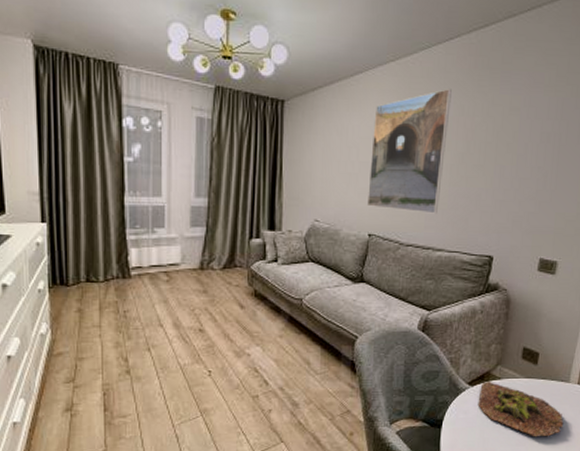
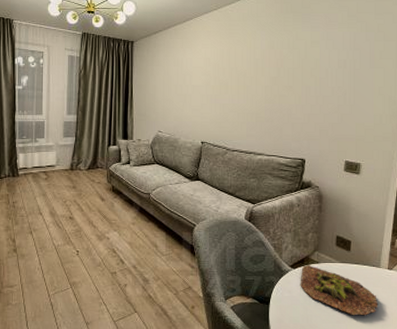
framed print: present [367,89,452,214] -> none [200,29,263,125]

